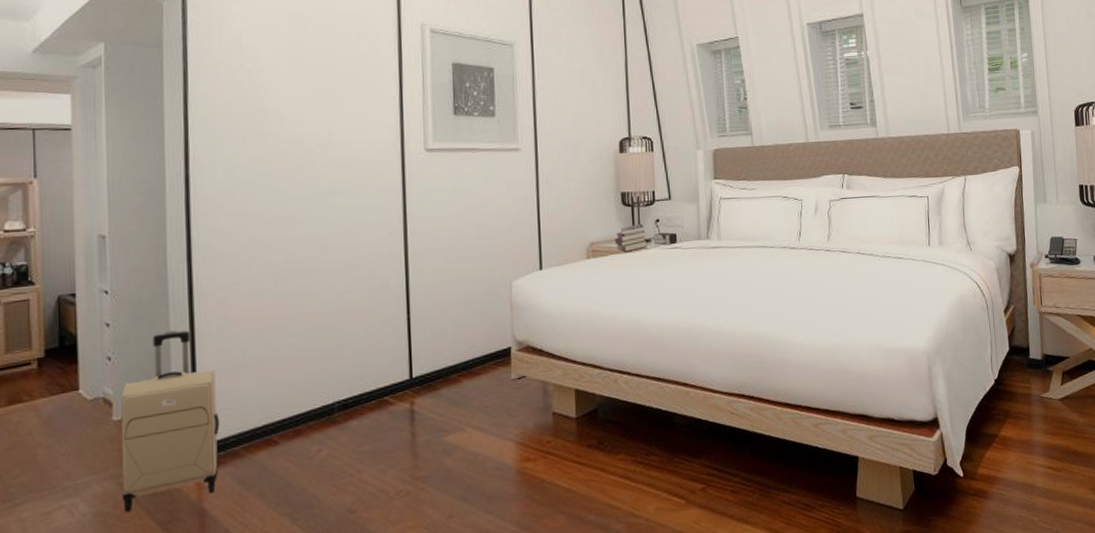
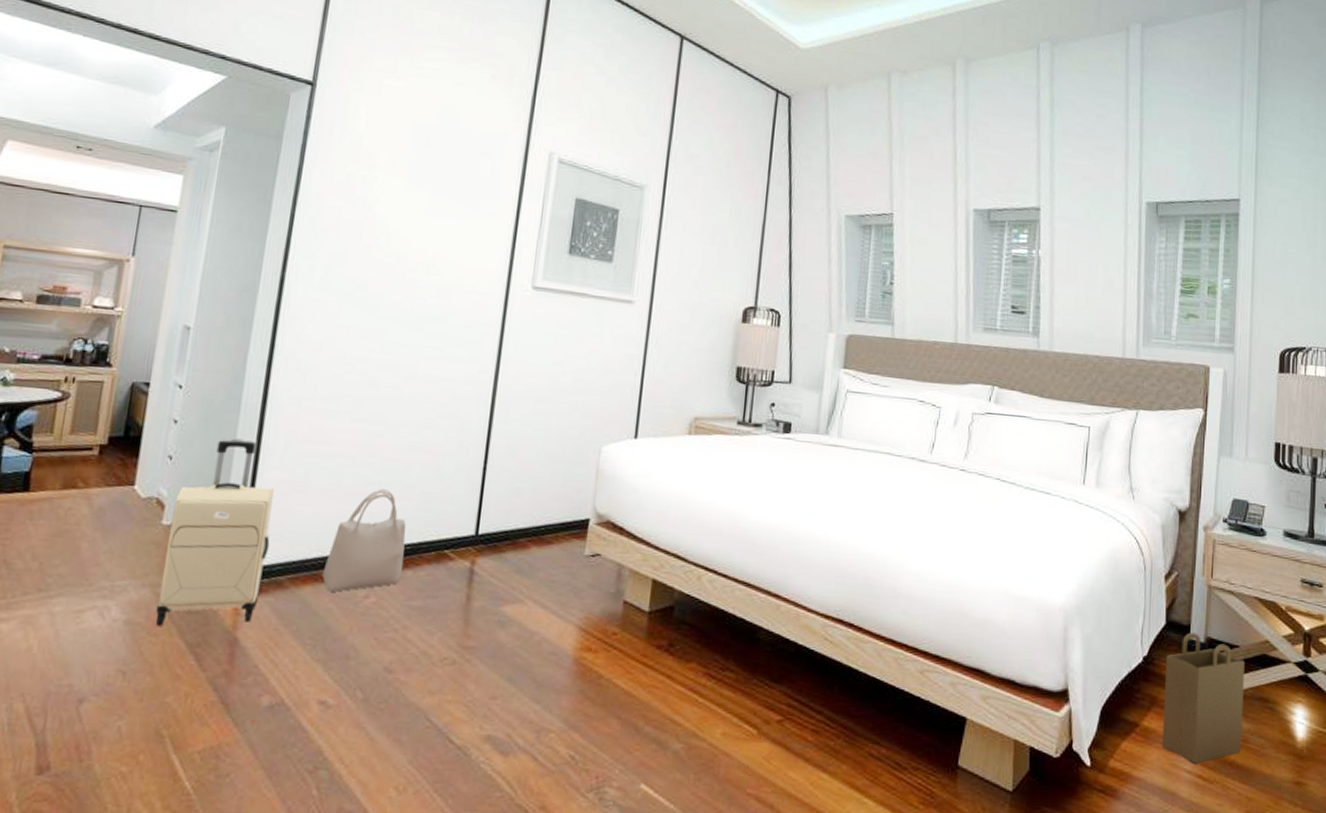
handbag: none [274,352,349,452] -> present [322,489,406,592]
books: present [614,224,648,252] -> none [721,405,758,435]
shopping bag: none [1013,352,1081,458] -> present [1161,632,1245,764]

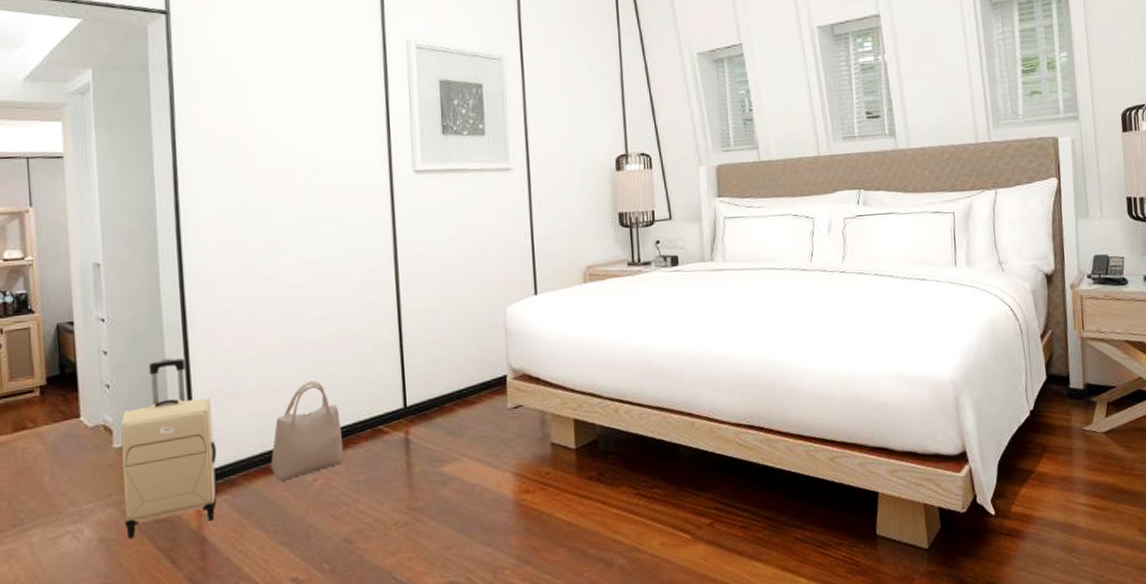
shopping bag: present [1161,632,1245,764] -> none [1051,382,1129,496]

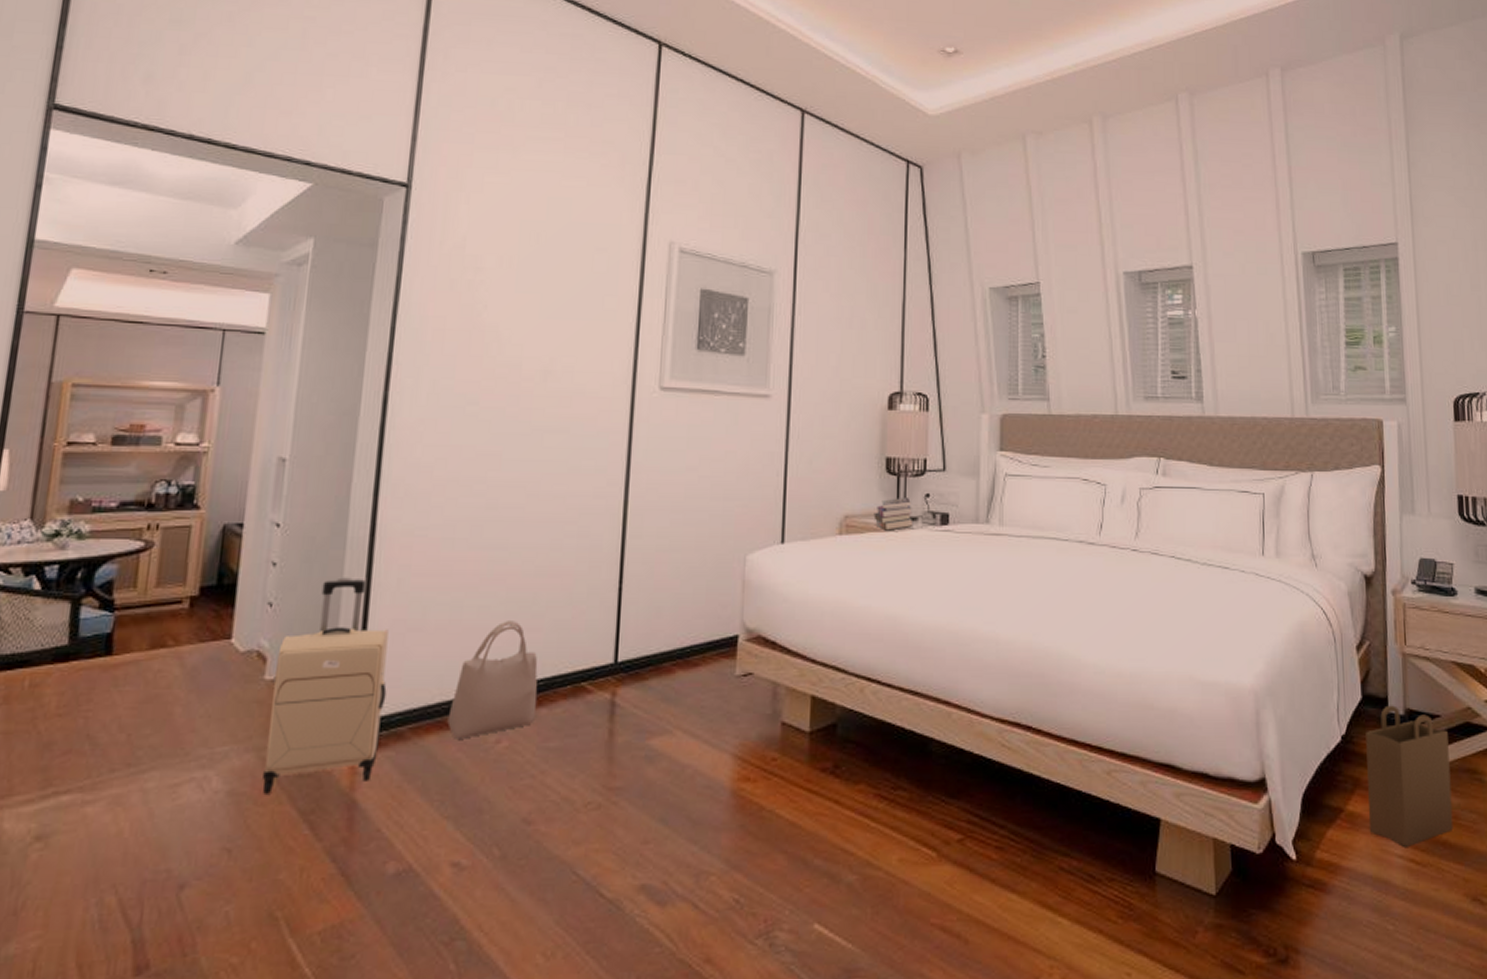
books: none [612,246,648,276] -> present [873,498,914,531]
shopping bag: none [1051,382,1129,496] -> present [1366,705,1454,847]

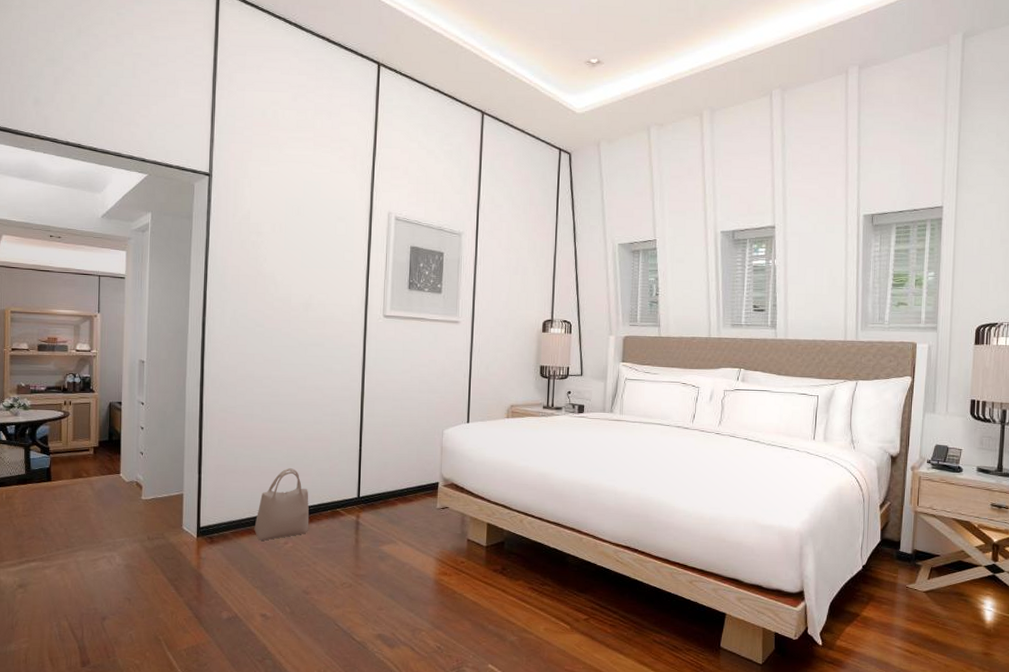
suitcase: present [262,577,389,794] -> none [145,437,216,568]
books: present [873,498,914,531] -> none [531,394,559,416]
shopping bag: present [1366,705,1454,847] -> none [877,546,944,642]

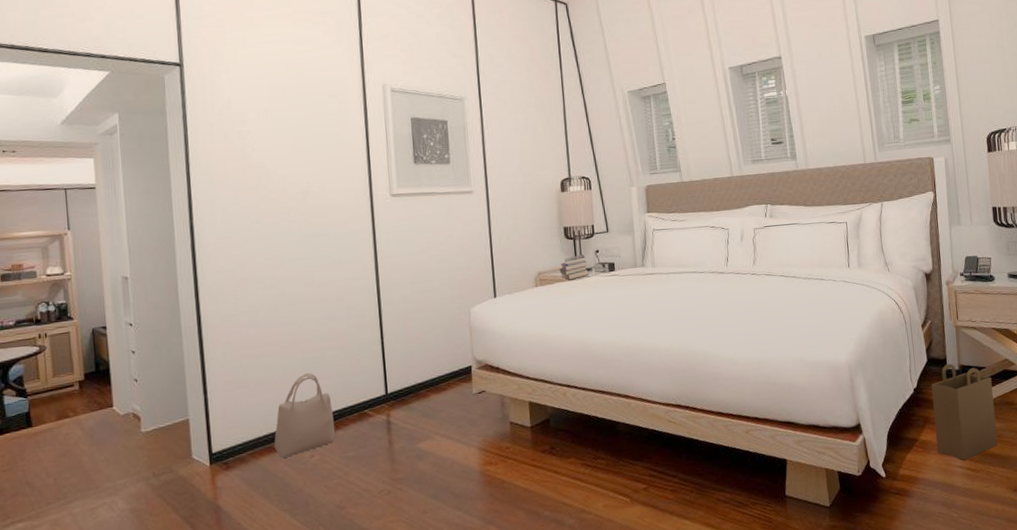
books: none [531,394,559,416] -> present [559,255,589,280]
shopping bag: none [877,546,944,642] -> present [931,363,998,460]

